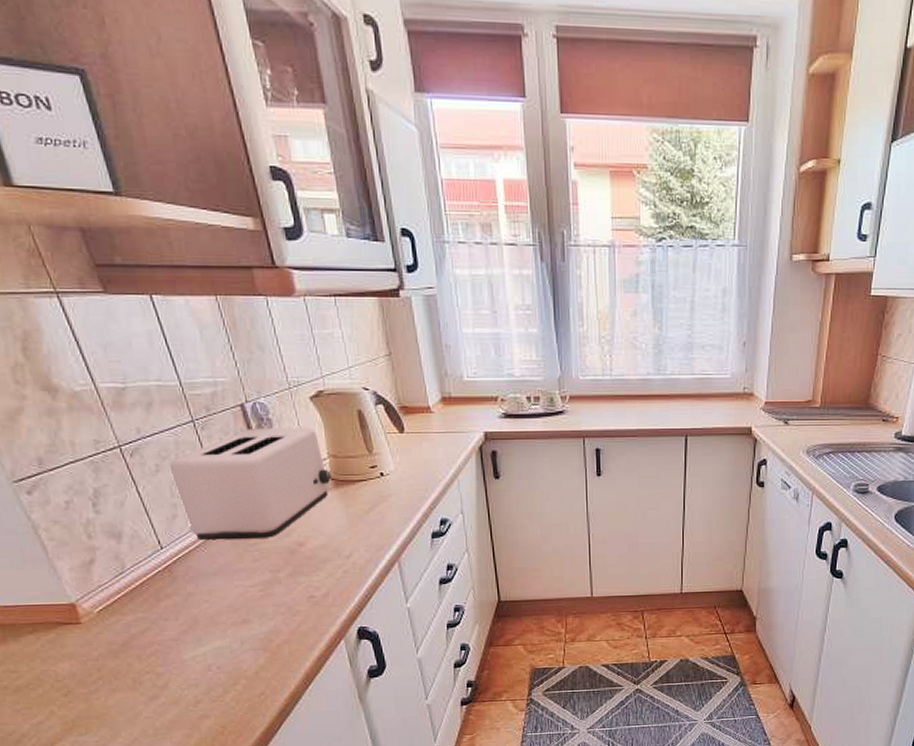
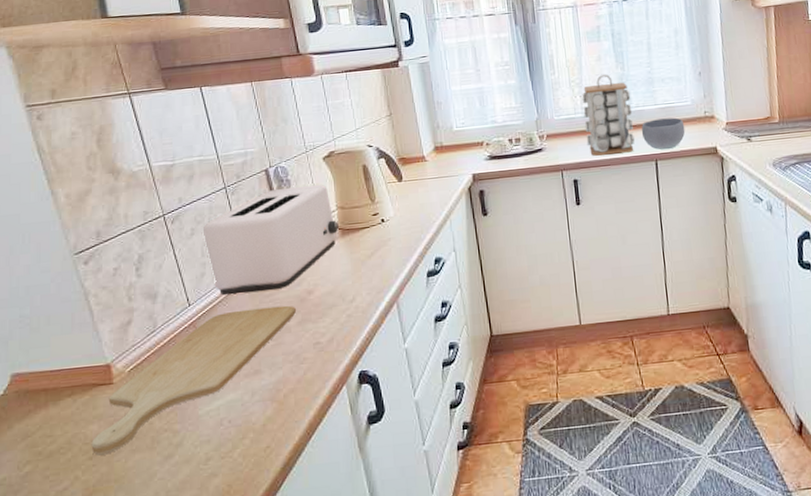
chopping board: none [63,556,287,693] -> present [91,305,297,456]
spice rack: none [612,332,666,426] -> present [581,73,635,156]
bowl: none [673,391,721,424] -> present [641,117,686,150]

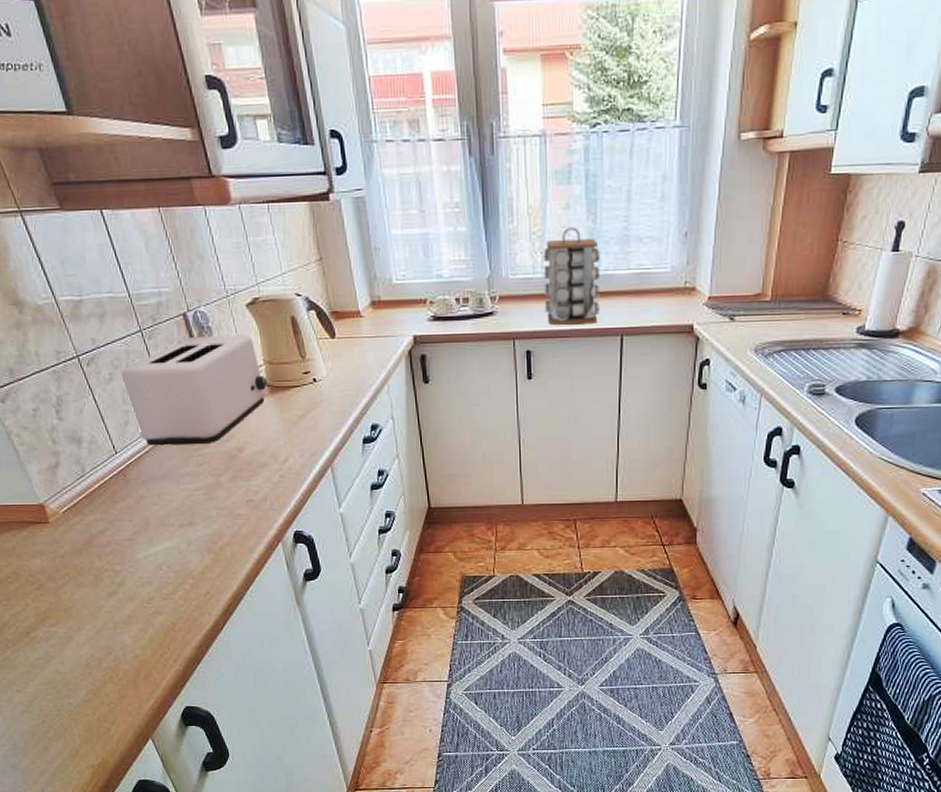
chopping board: present [91,305,297,456] -> none [36,461,228,587]
bowl: present [641,117,686,150] -> none [608,286,660,323]

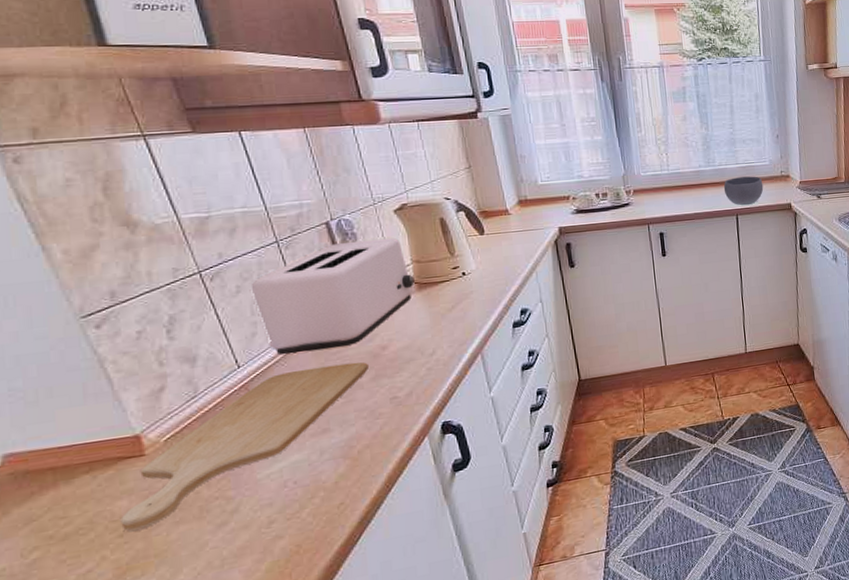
chopping board: none [36,461,228,587] -> present [120,362,370,532]
spice rack: present [543,226,601,326] -> none [667,133,718,211]
bowl: none [608,286,660,323] -> present [723,176,764,205]

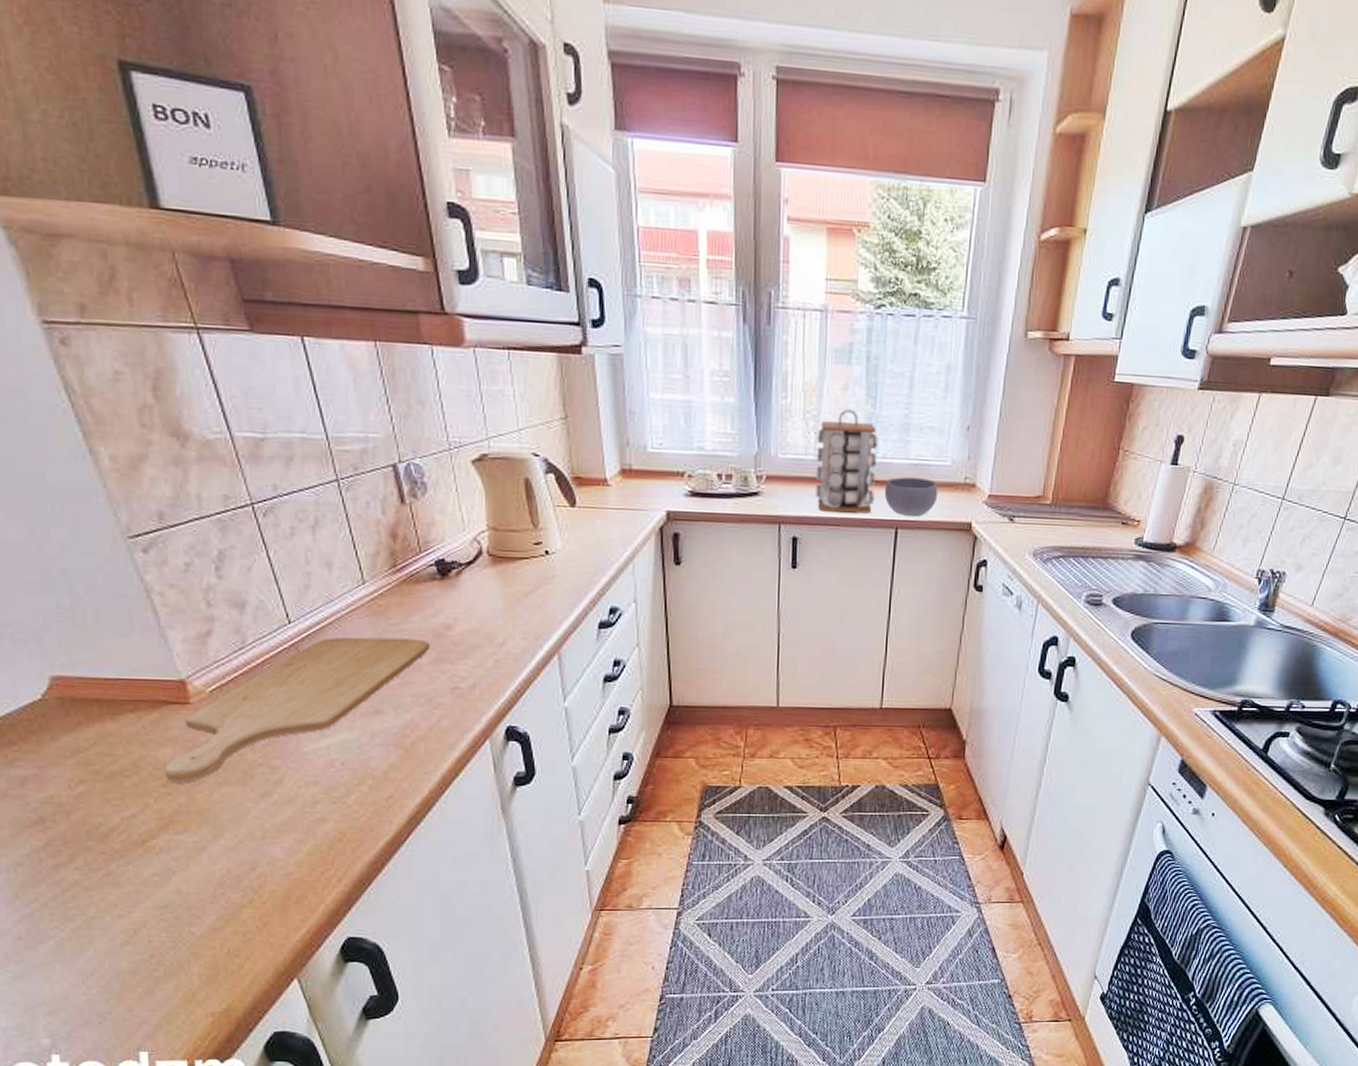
toaster: present [249,237,415,356] -> none [304,491,489,619]
spice rack: none [667,133,718,211] -> present [815,408,879,514]

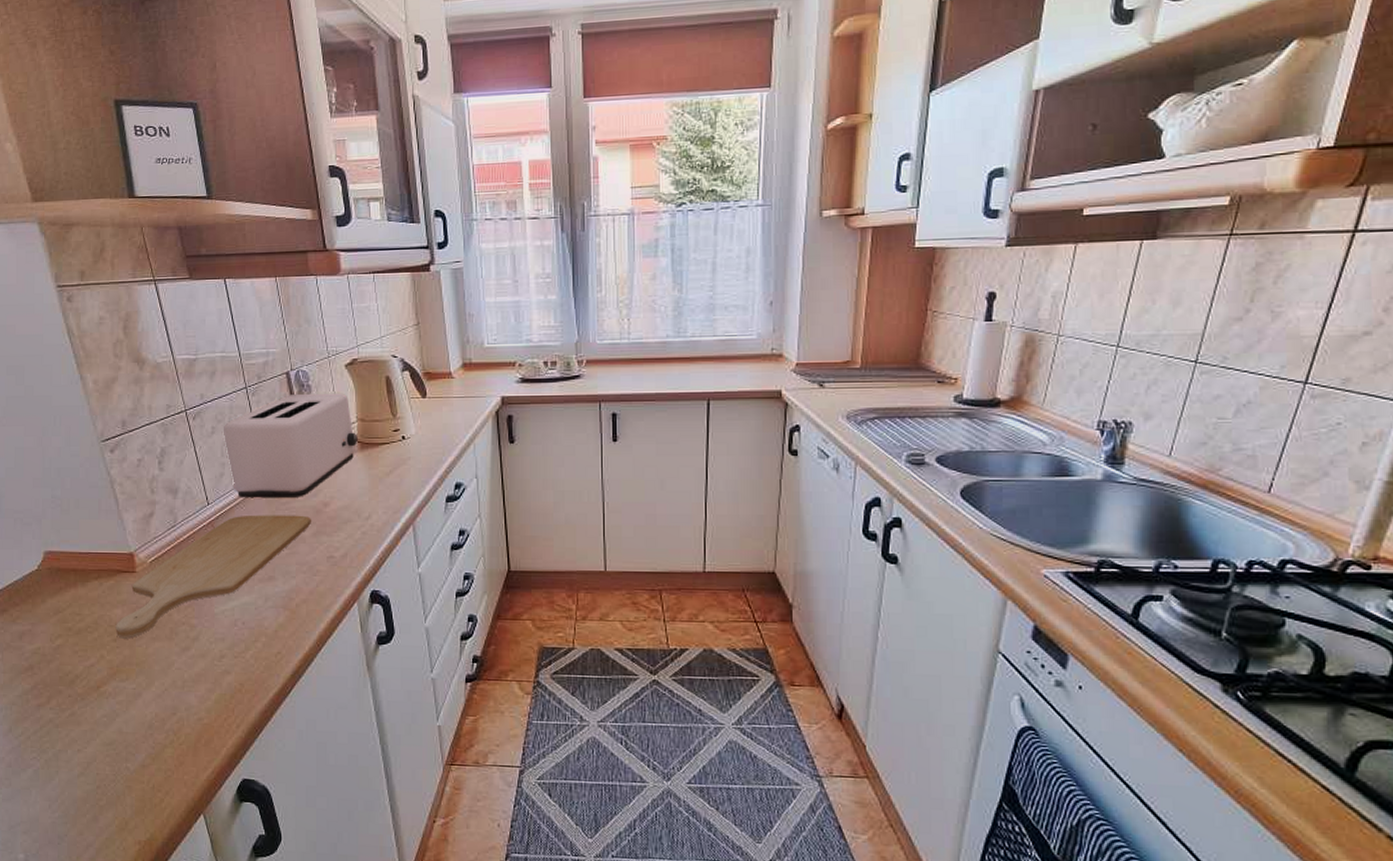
toaster: none [304,491,489,619] -> present [221,393,358,499]
spice rack: present [815,408,879,514] -> none [630,295,687,390]
bowl: present [884,477,938,516] -> none [694,352,746,388]

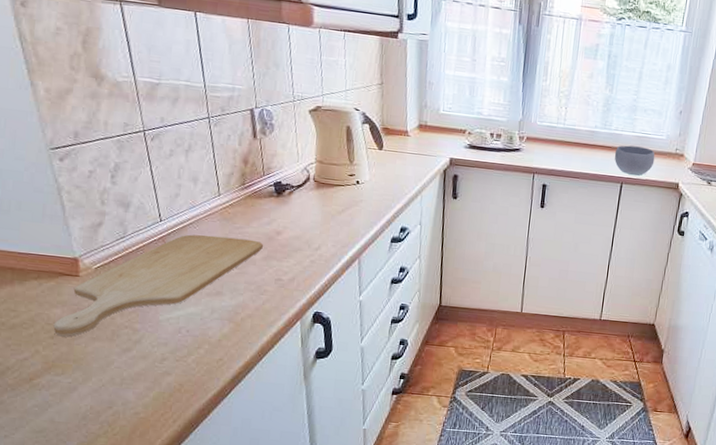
toaster: present [221,393,358,499] -> none [180,130,315,224]
bowl: none [694,352,746,388] -> present [614,145,655,176]

